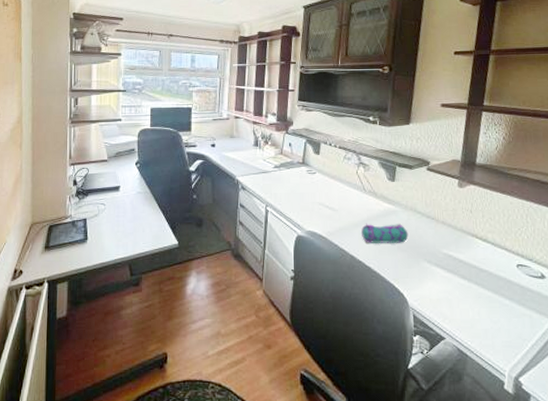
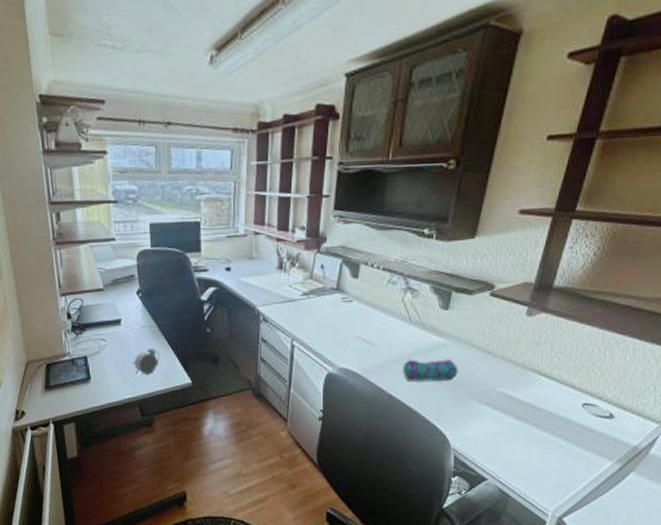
alarm clock: none [125,212,151,236] -> present [131,348,159,375]

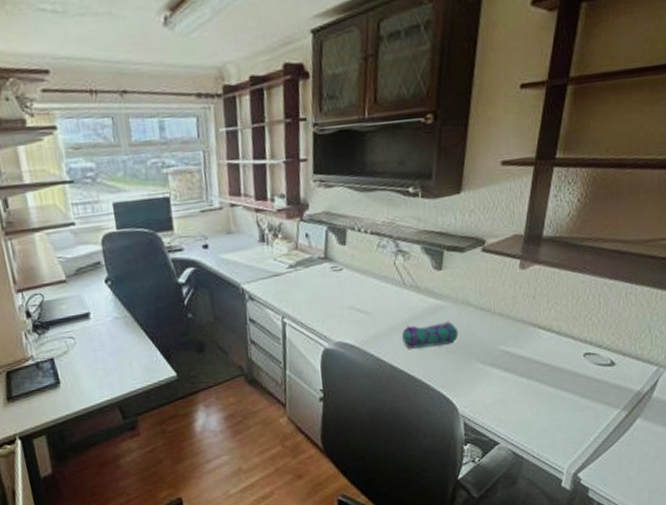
alarm clock: present [131,348,159,375] -> none [106,341,138,373]

